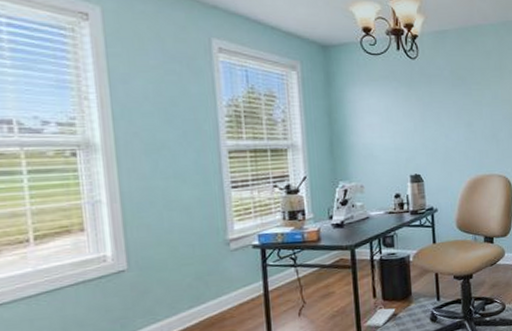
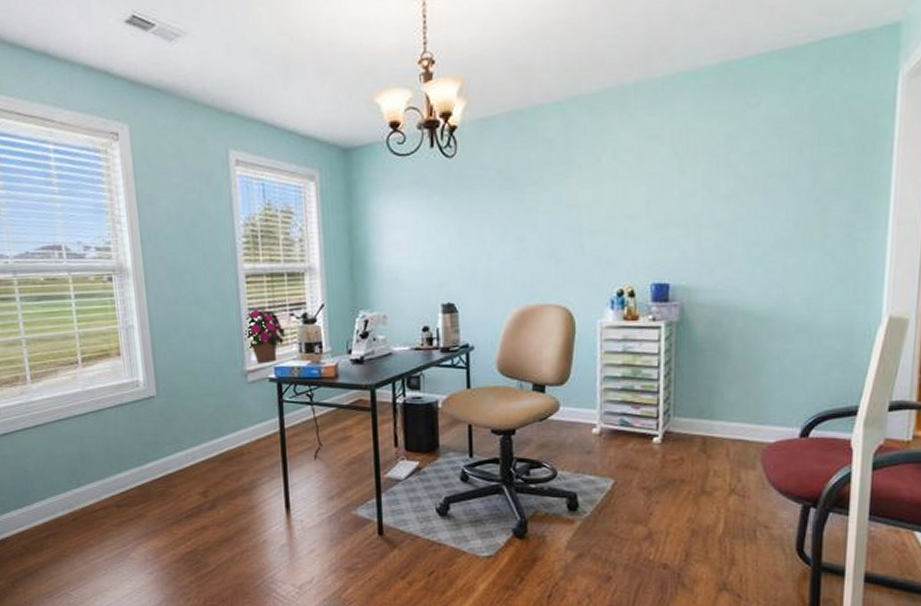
potted flower: none [227,181,269,233] -> present [244,309,286,364]

